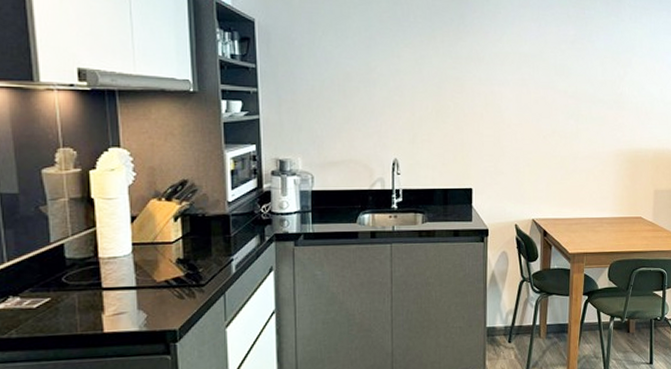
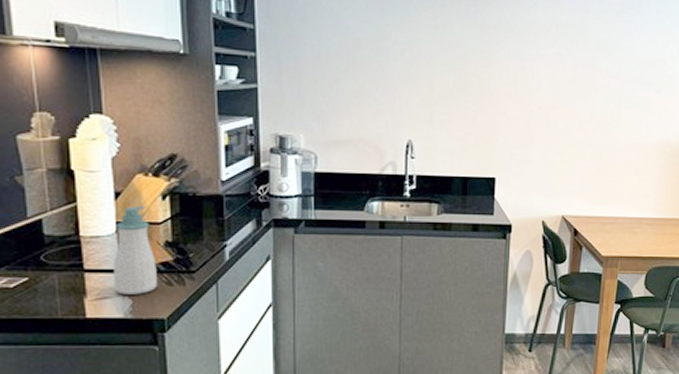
soap bottle: none [130,227,169,309] -> present [114,206,157,295]

